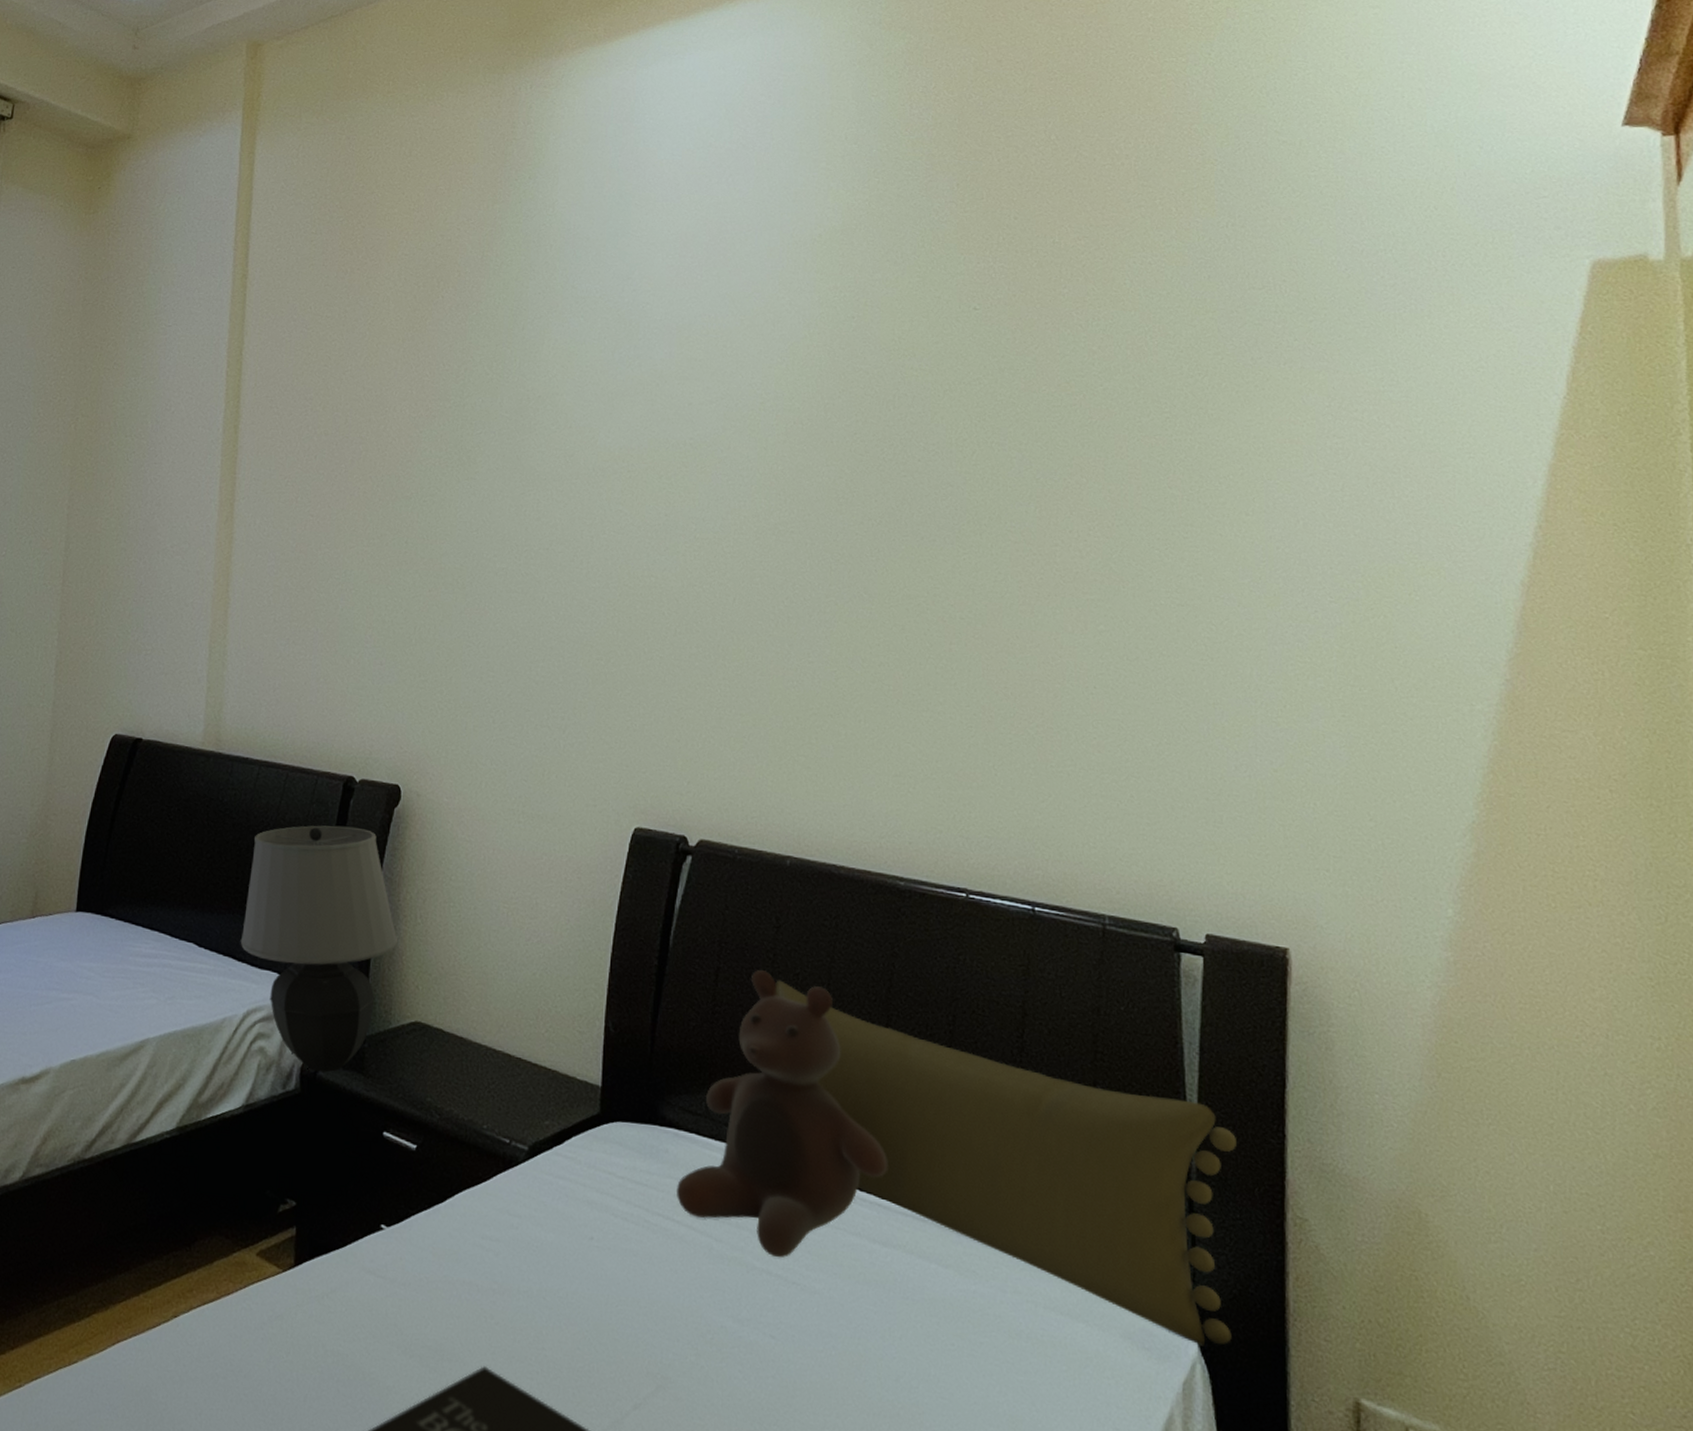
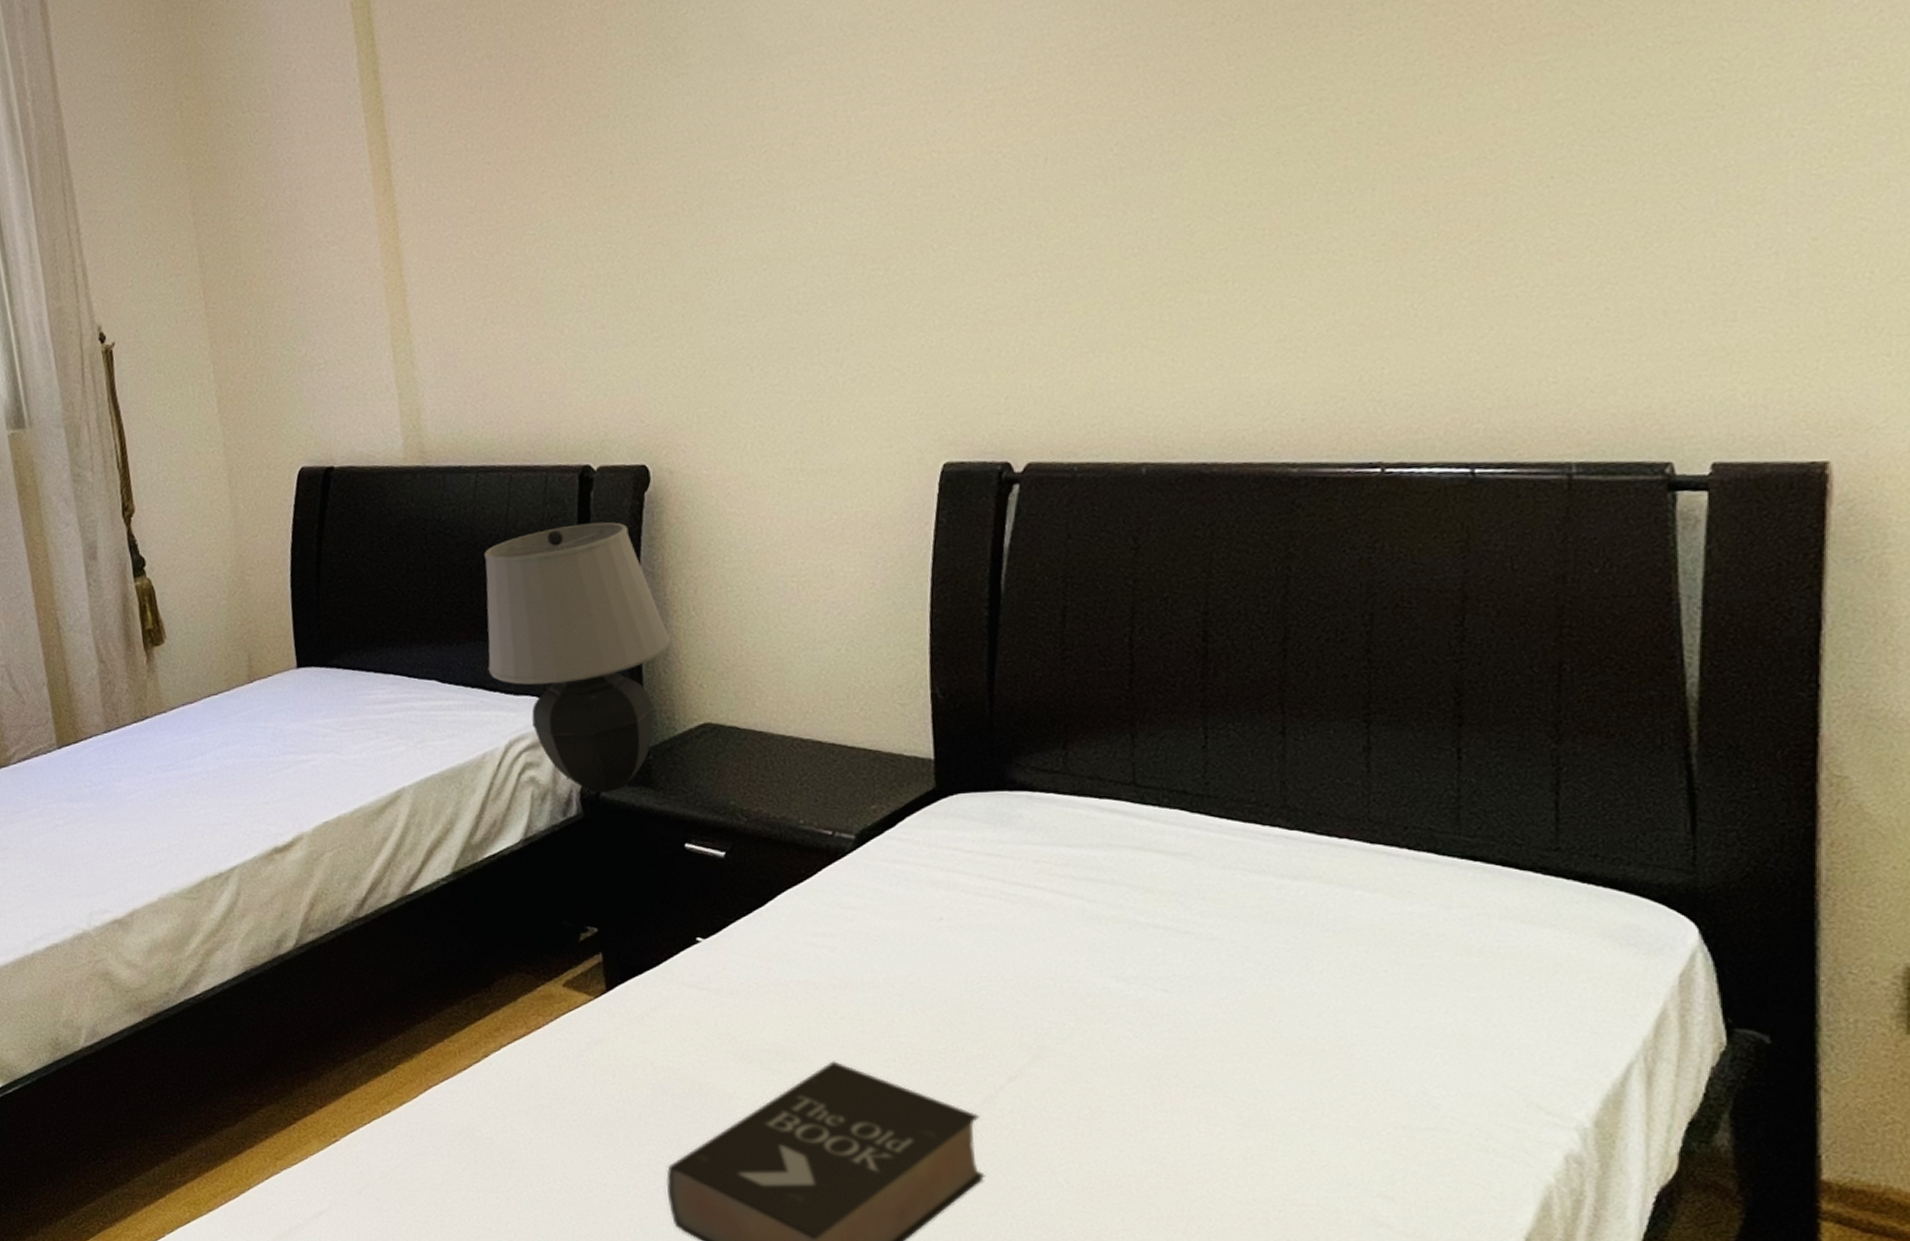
stuffed bear: present [677,970,887,1258] -> none [1036,601,1294,910]
pillow: present [775,980,1236,1346] -> none [1138,608,1752,933]

